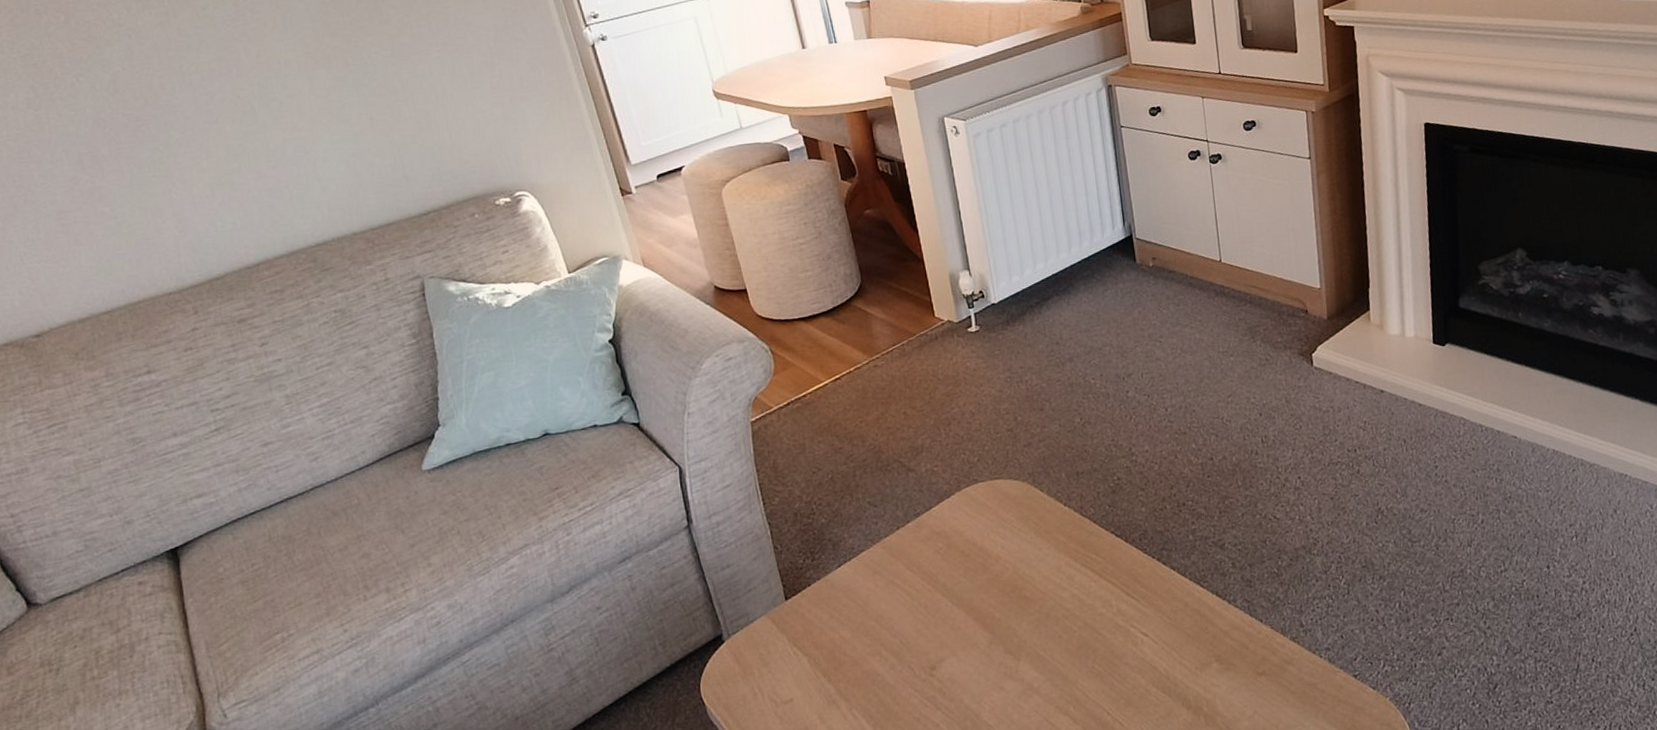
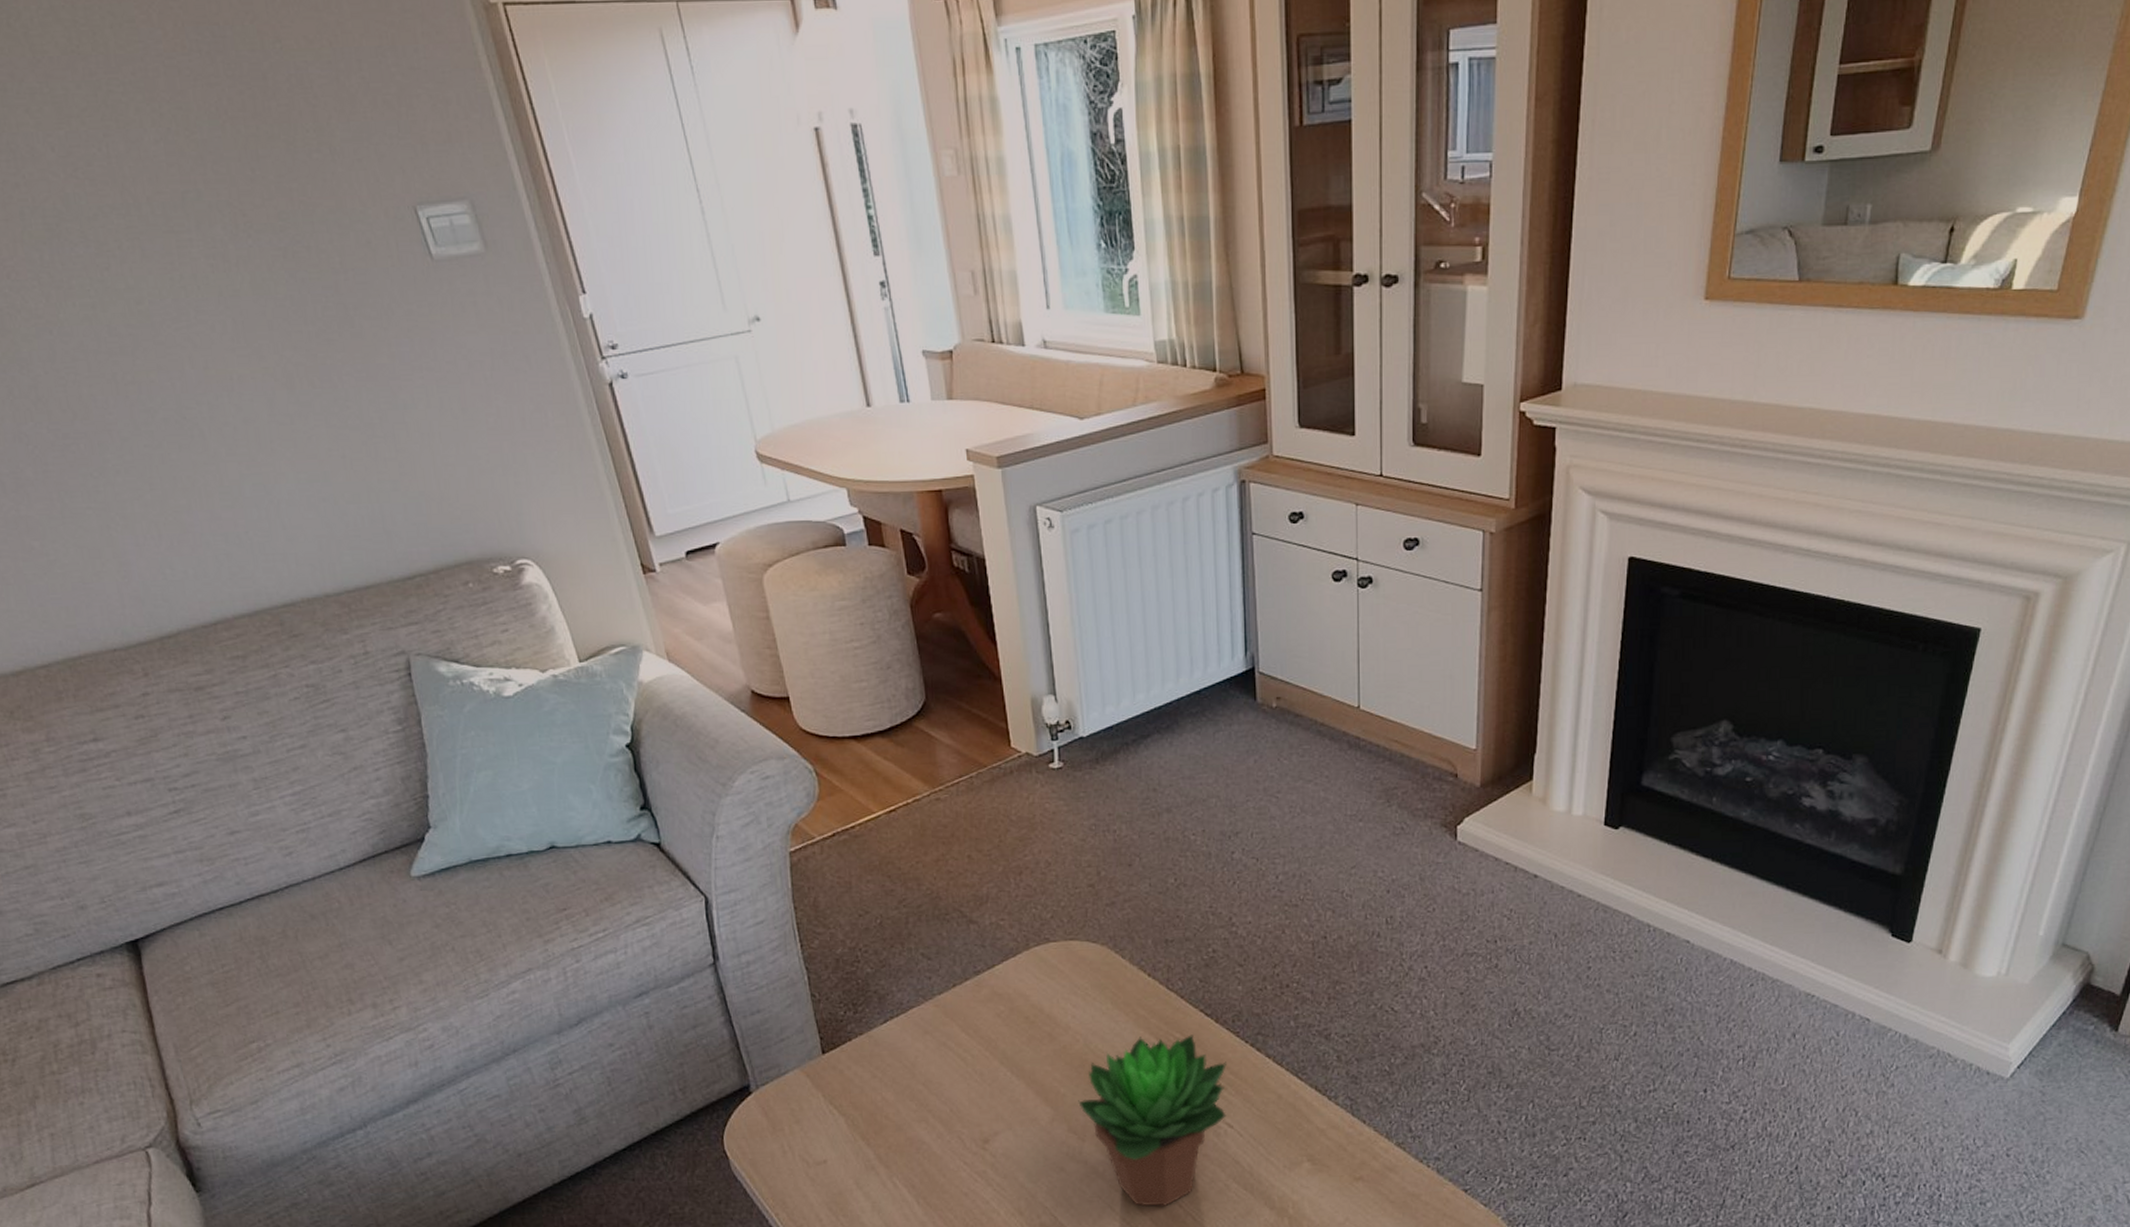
succulent plant: none [1012,555,1142,717] -> present [1078,1035,1226,1207]

